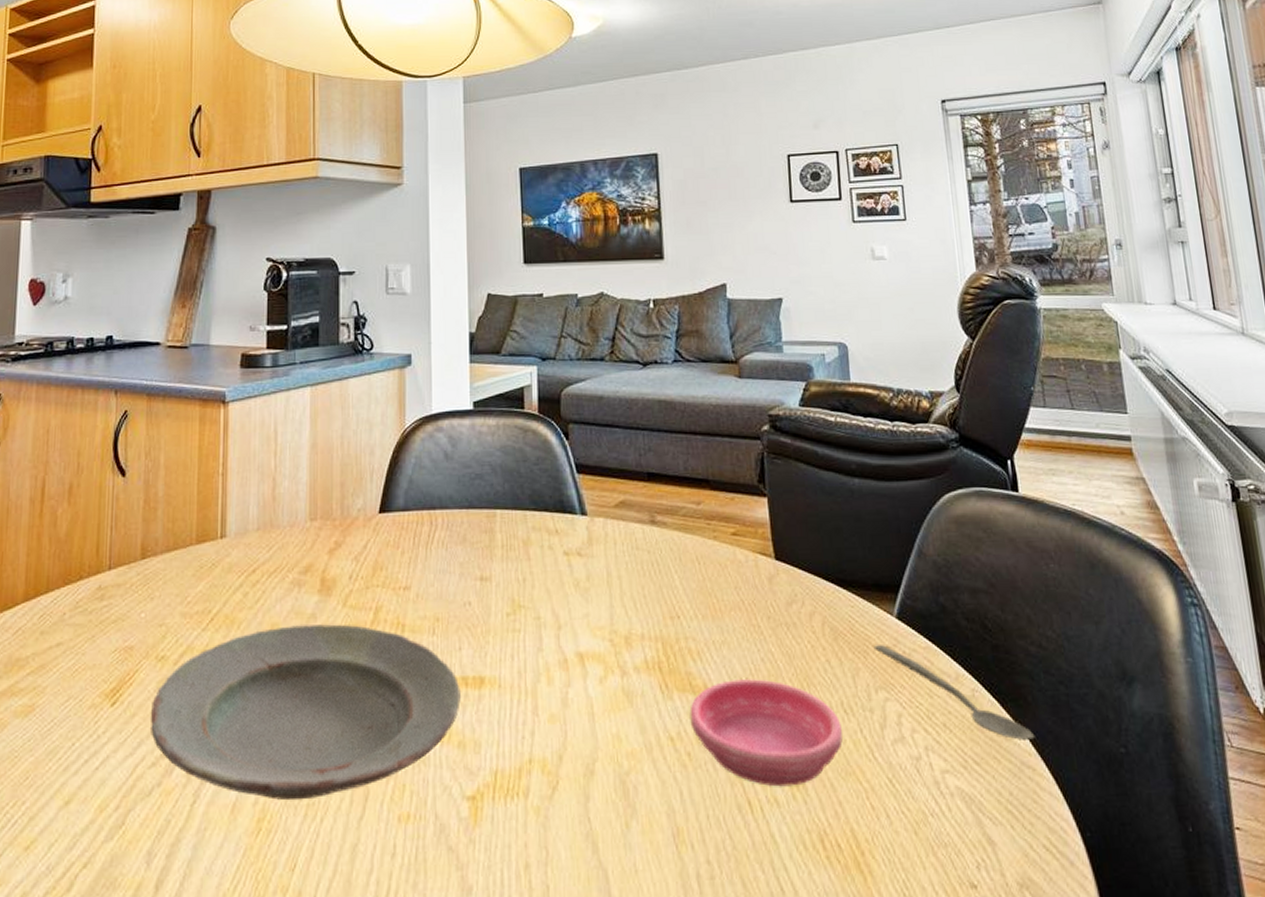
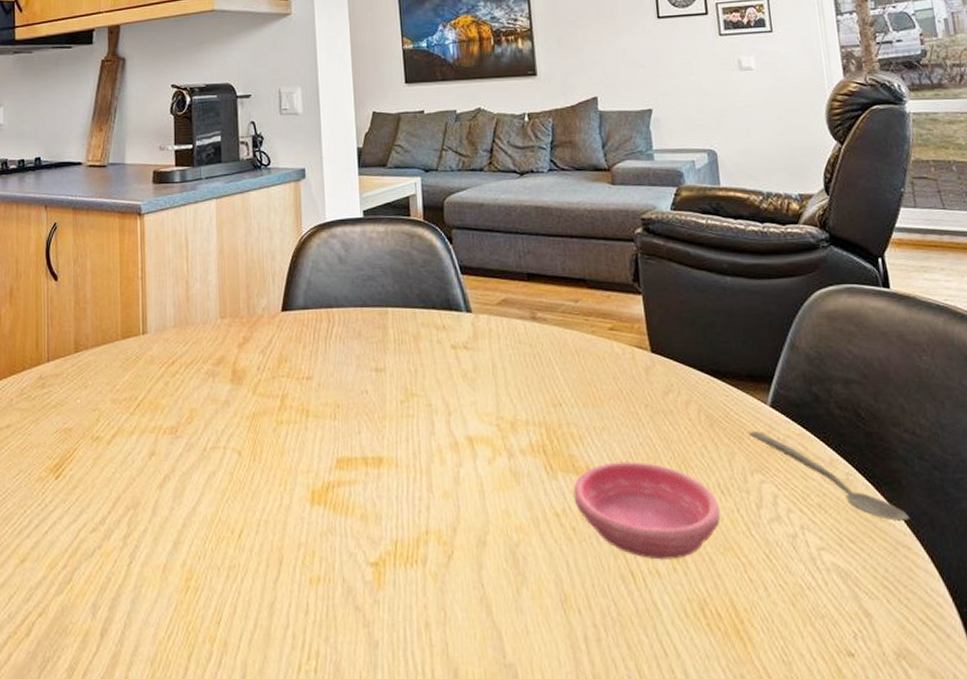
plate: present [150,624,461,801] -> none [89,409,362,563]

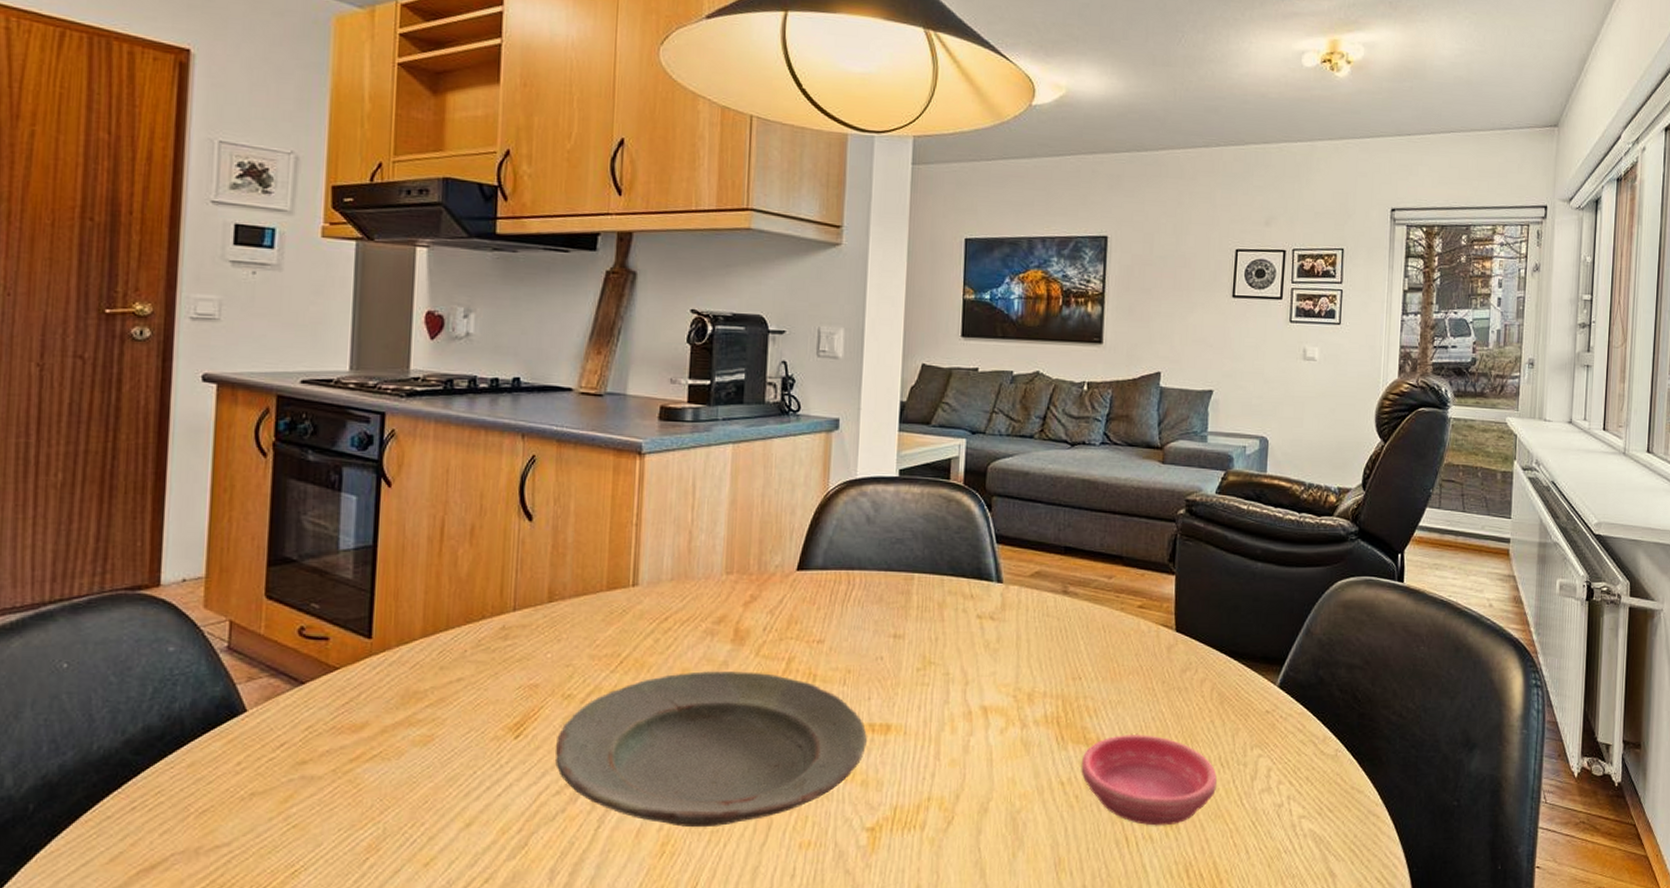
plate: none [89,409,362,563] -> present [555,671,867,828]
spoon: present [748,431,910,521] -> none [1254,710,1384,793]

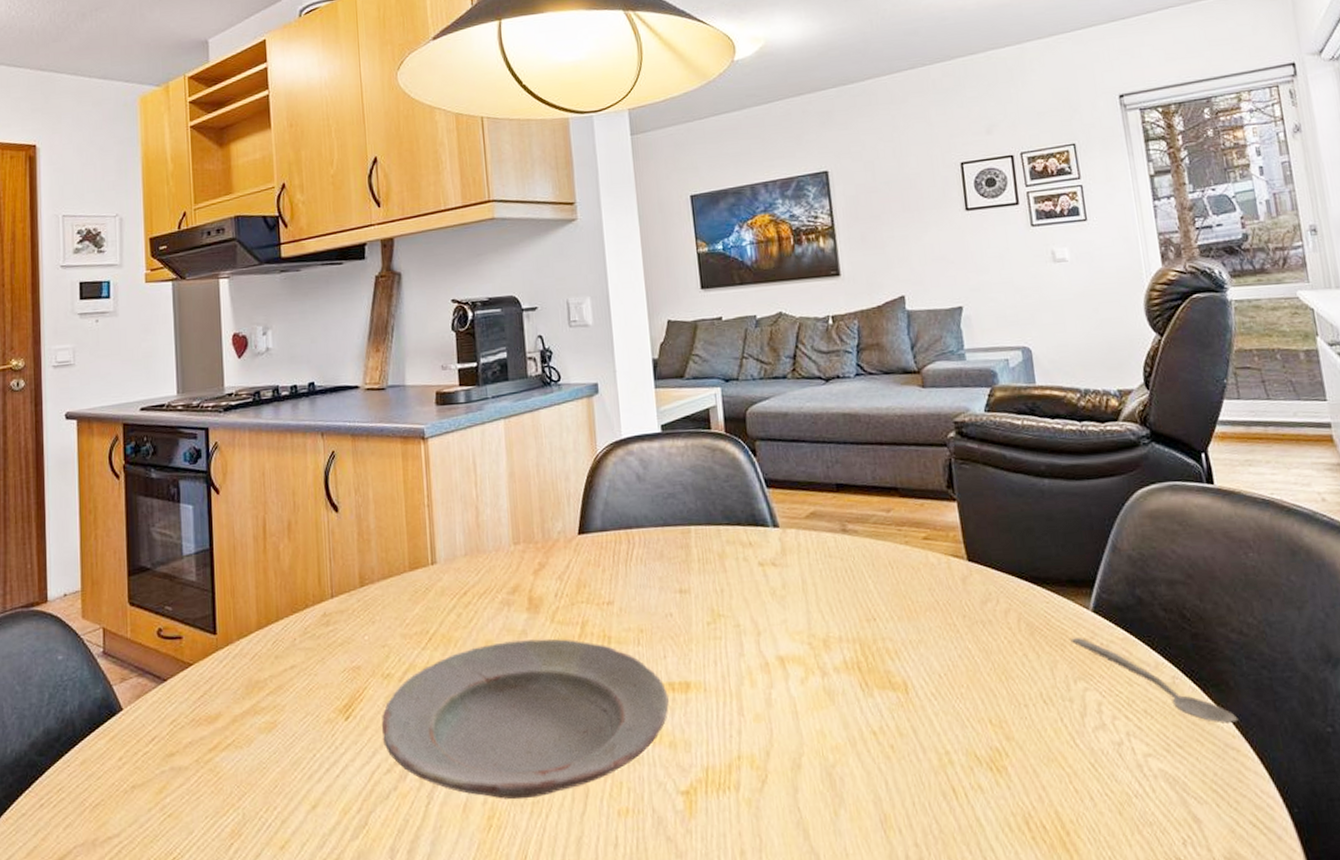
saucer: present [1081,735,1217,826] -> none [890,674,1043,774]
spoon: none [1254,710,1384,793] -> present [1070,638,1239,724]

